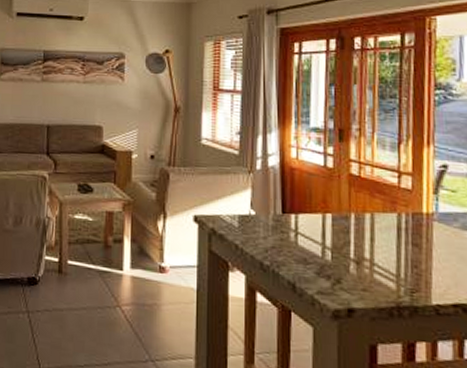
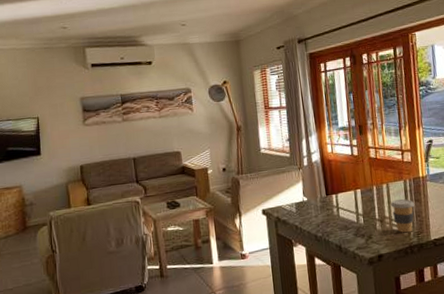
coffee cup: none [374,237,412,287] -> present [390,199,415,233]

